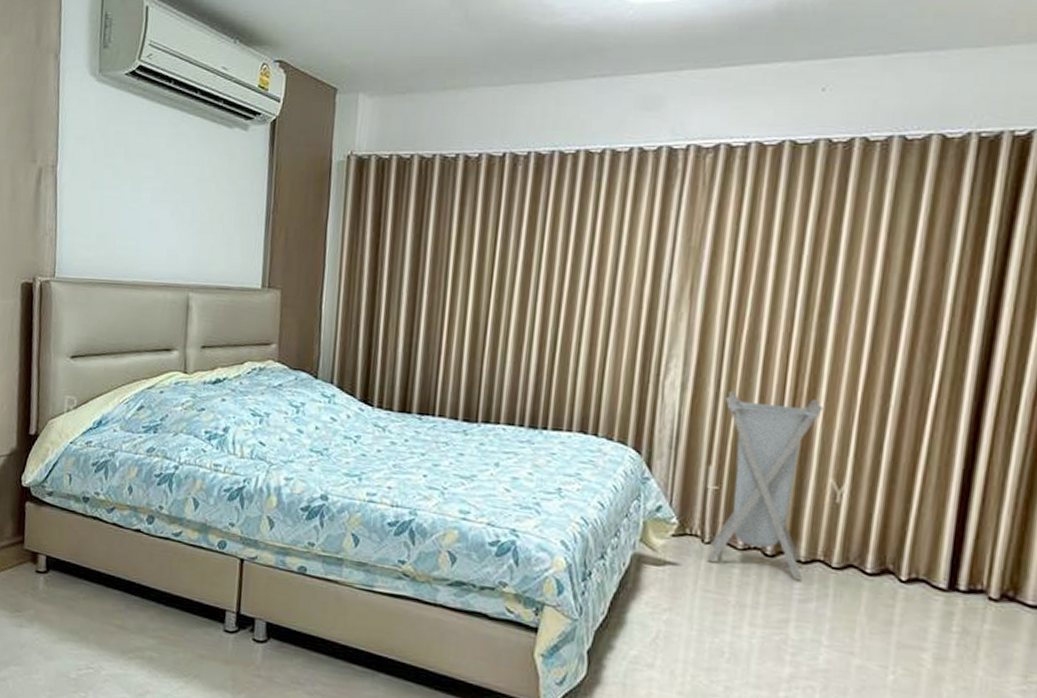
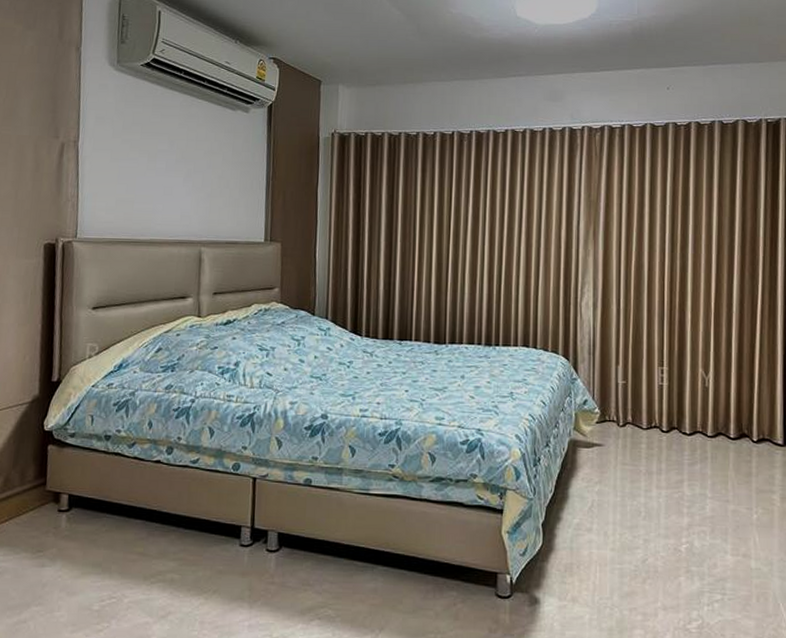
laundry hamper: present [706,390,823,581] -> none [621,307,690,449]

